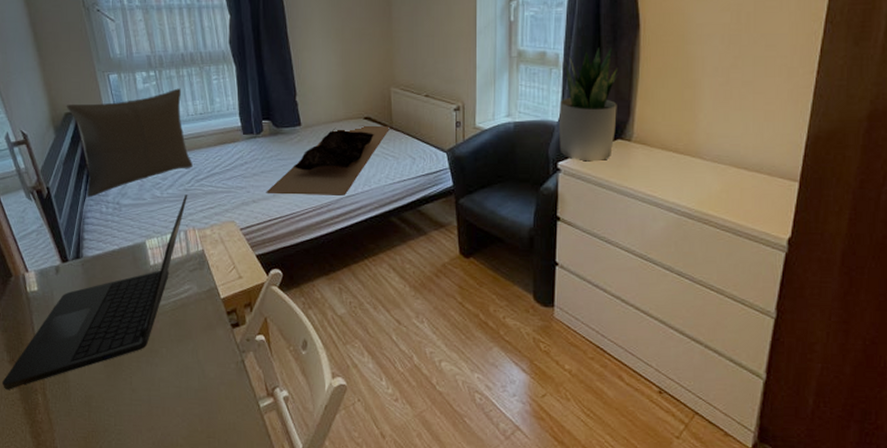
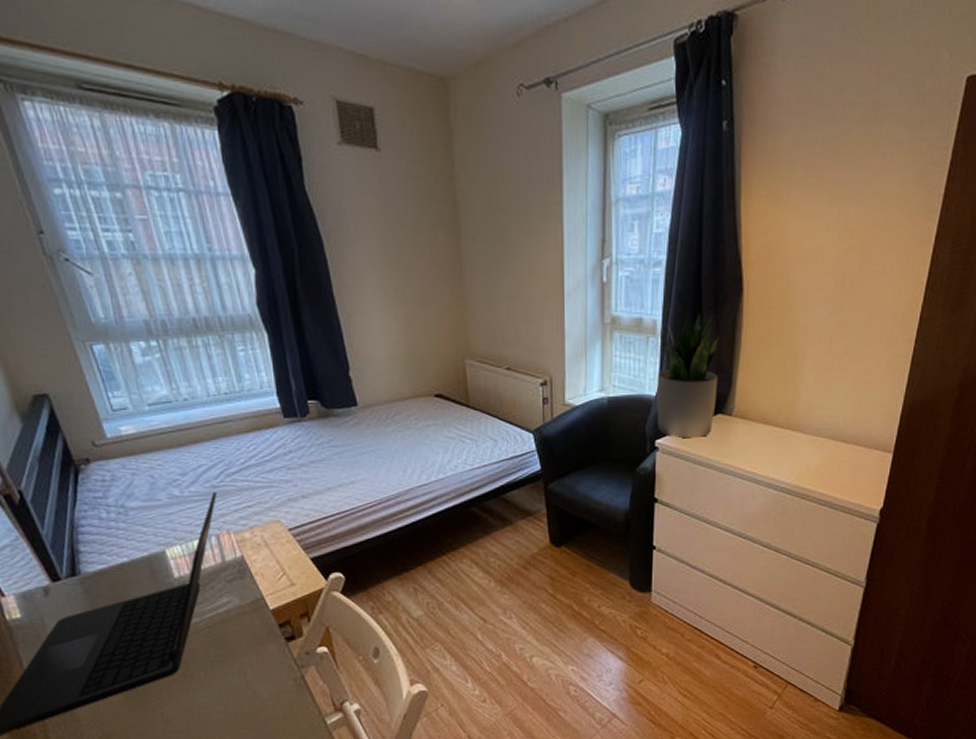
pillow: present [66,88,193,198] -> none [33,362,220,502]
throw blanket: present [266,125,391,196] -> none [318,404,467,487]

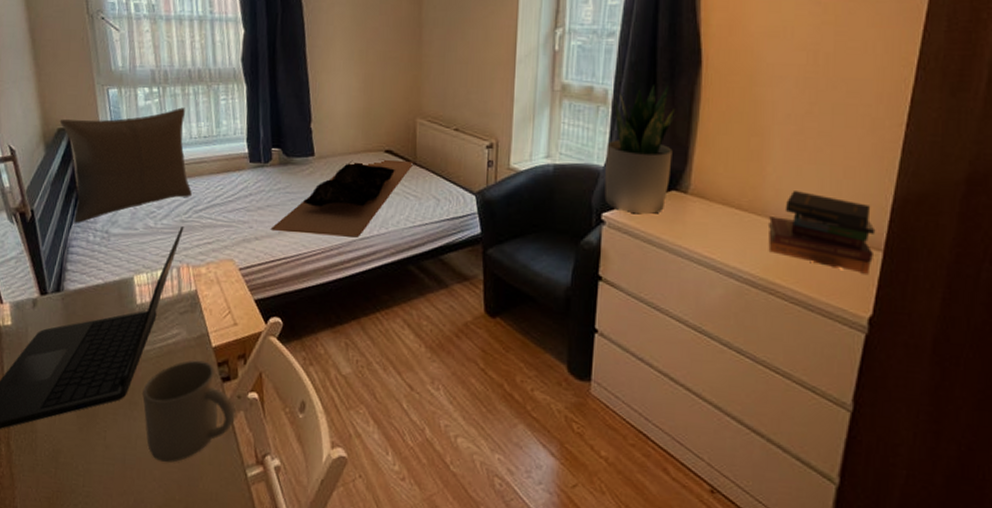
pillow: none [33,362,220,502] -> present [59,107,192,224]
mug: none [198,624,306,725] -> present [142,360,235,462]
throw blanket: none [318,404,467,487] -> present [270,159,414,238]
books: none [800,406,888,473] -> present [767,191,876,274]

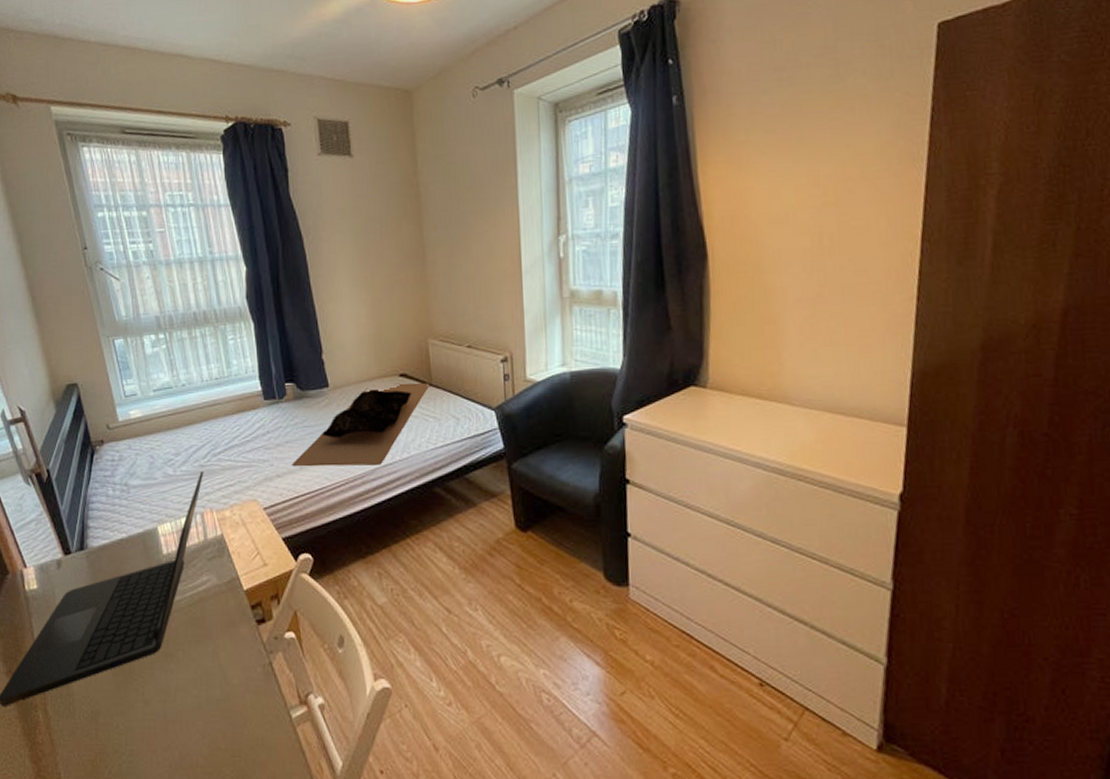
pillow: present [59,107,192,224] -> none [67,351,208,480]
mug: present [142,360,235,462] -> none [178,605,274,712]
planter: present [604,85,676,215] -> none [621,282,688,414]
books: present [767,191,876,274] -> none [789,374,898,451]

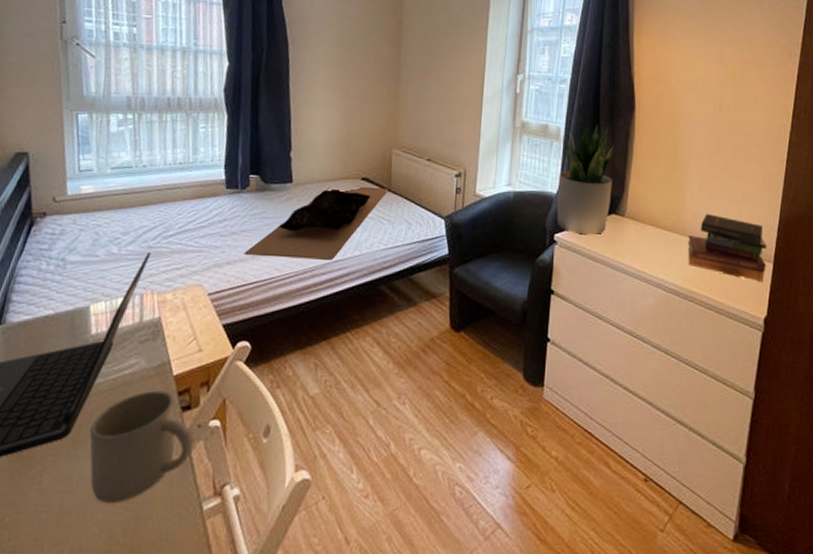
mug: none [178,605,274,712] -> present [89,390,194,503]
planter: none [621,282,688,414] -> present [557,125,615,235]
books: none [789,374,898,451] -> present [687,214,767,282]

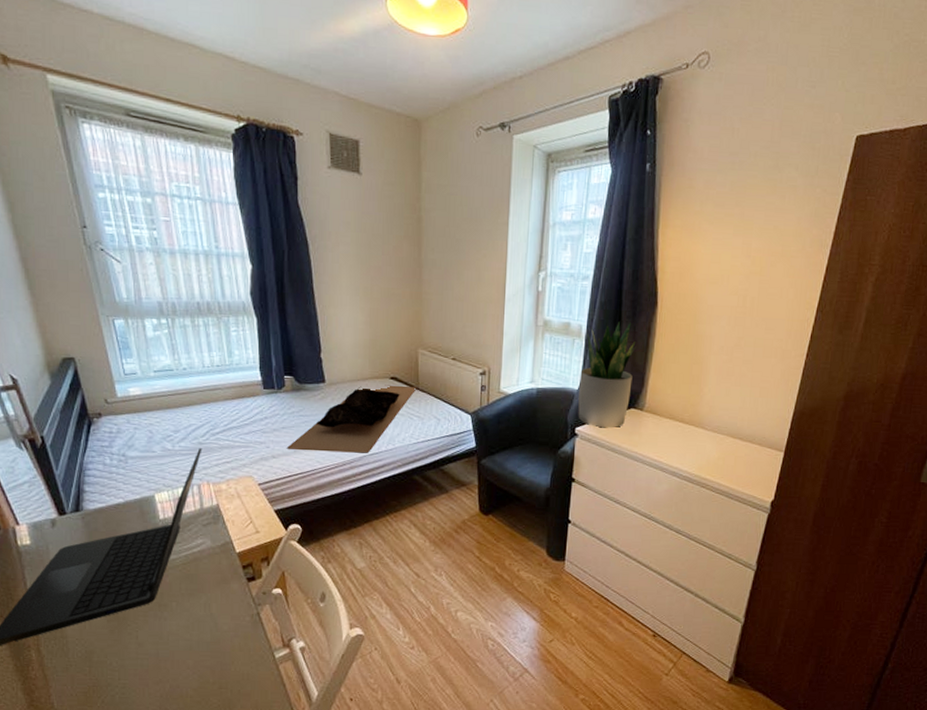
mug: present [89,390,194,503] -> none [171,565,261,652]
books: present [687,214,767,282] -> none [702,407,780,469]

